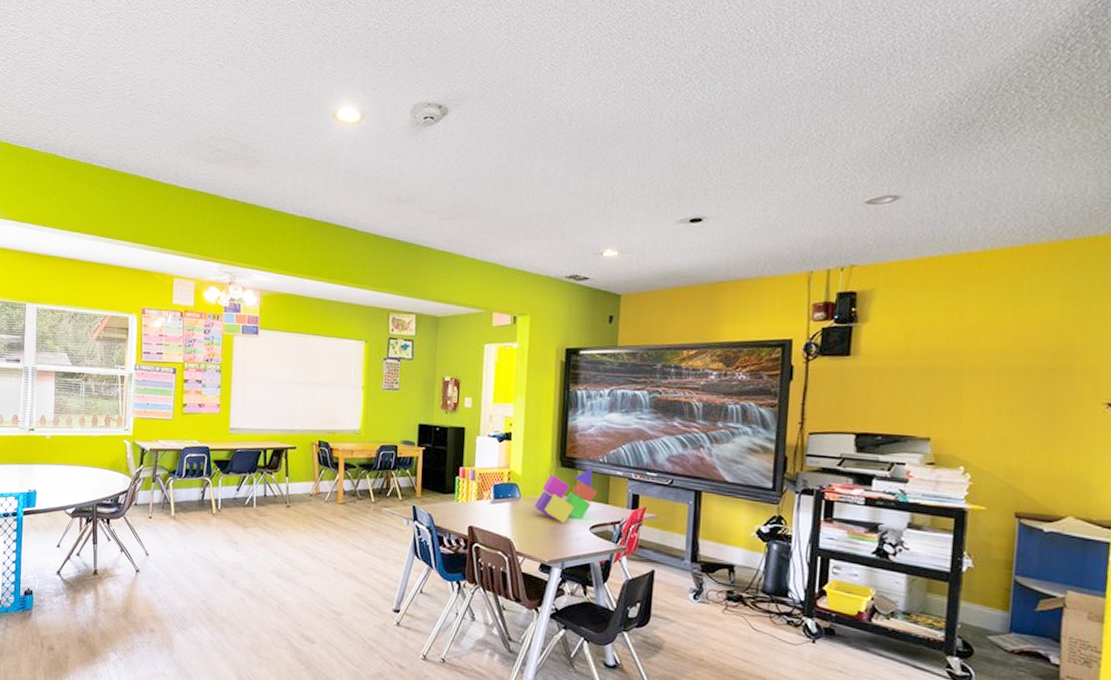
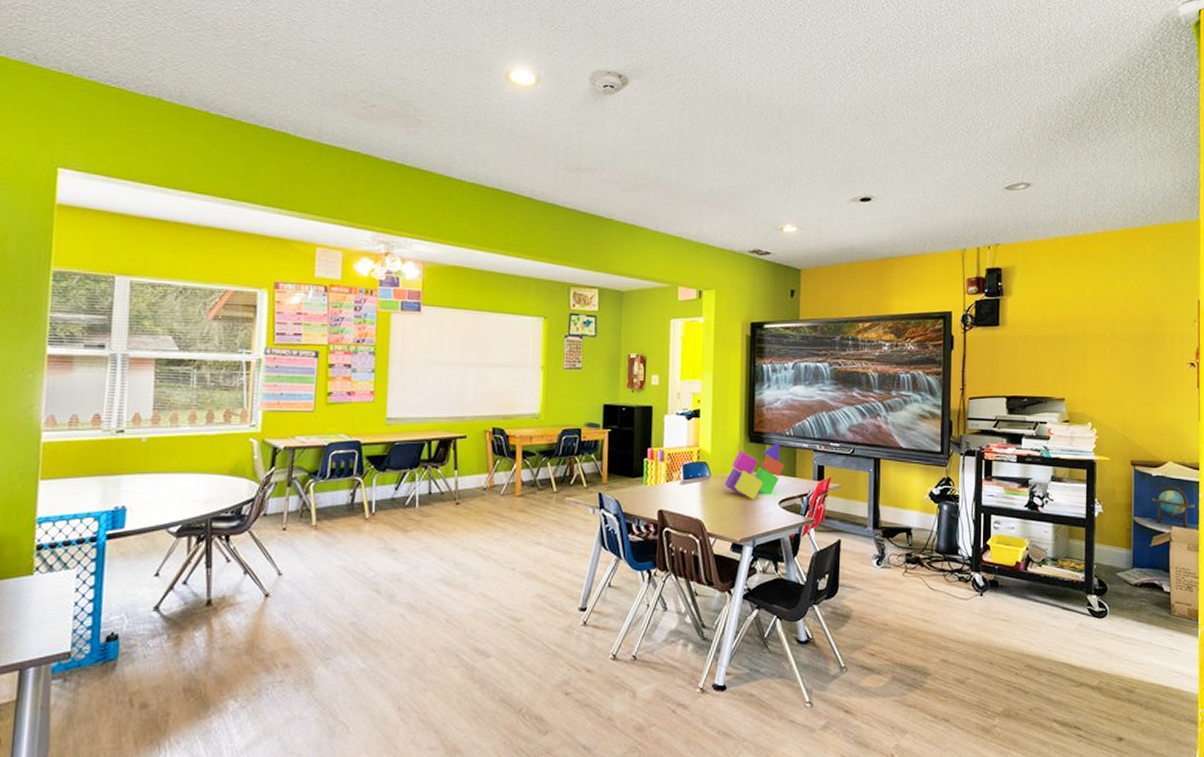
globe: none [1041,543,1103,596] -> present [1152,485,1195,529]

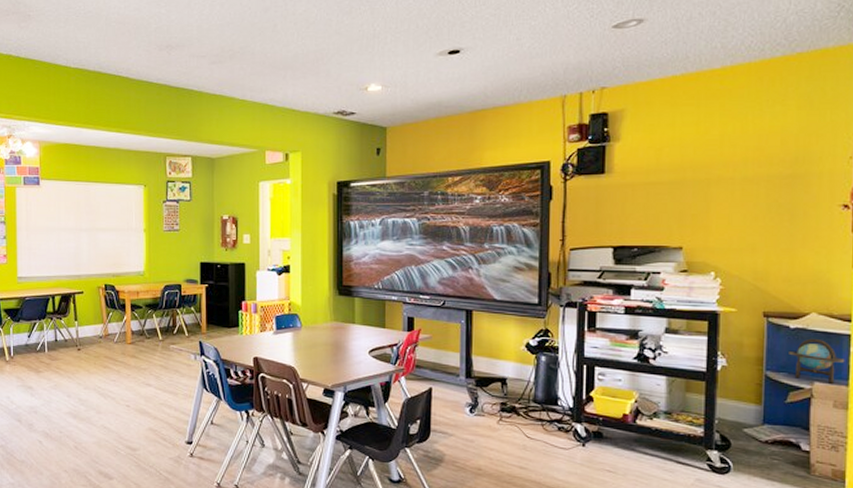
toy blocks: present [724,441,785,499] -> none [315,294,374,349]

